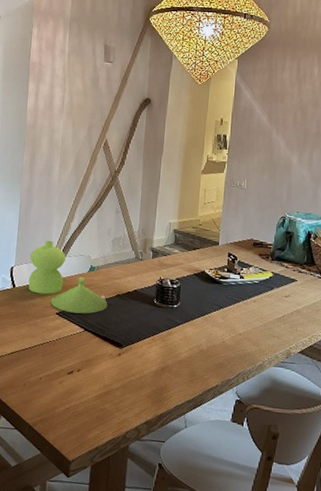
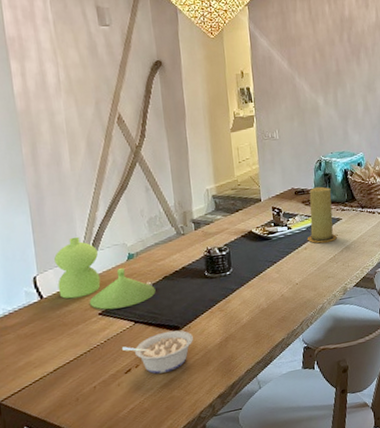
legume: none [69,345,132,385] -> present [122,330,193,374]
candle: none [258,243,291,301] -> present [307,186,337,243]

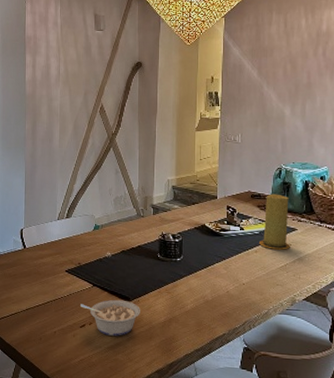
vase: present [53,236,156,310] -> none [37,202,114,270]

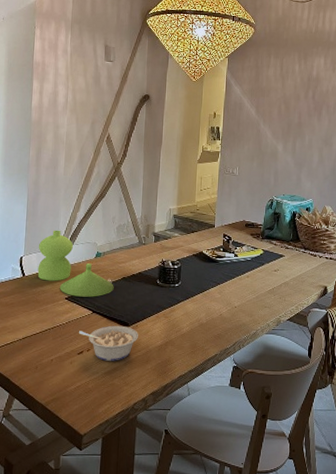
vase: none [37,202,114,270] -> present [37,230,114,297]
candle: present [259,194,290,250] -> none [251,223,279,275]

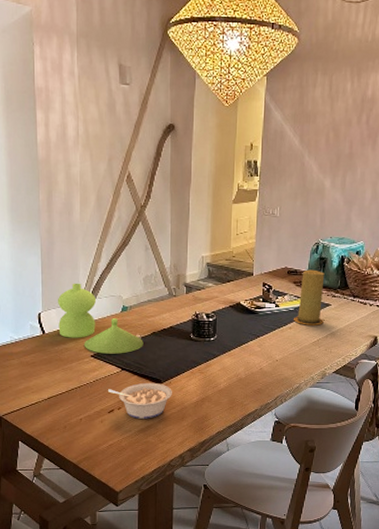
candle: none [251,223,279,275] -> present [294,269,325,326]

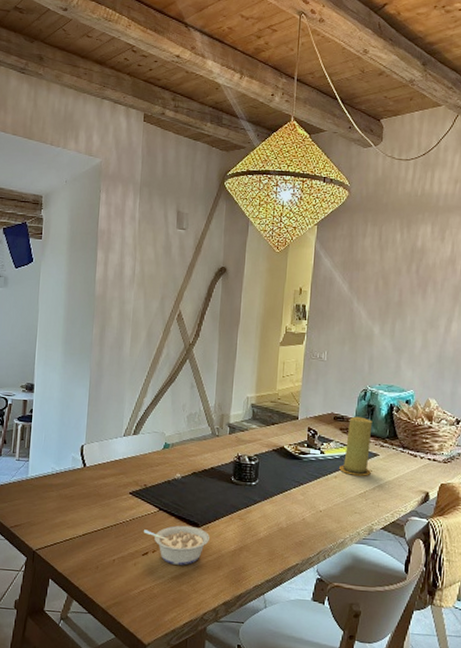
vase: present [57,283,144,354] -> none [99,417,183,493]

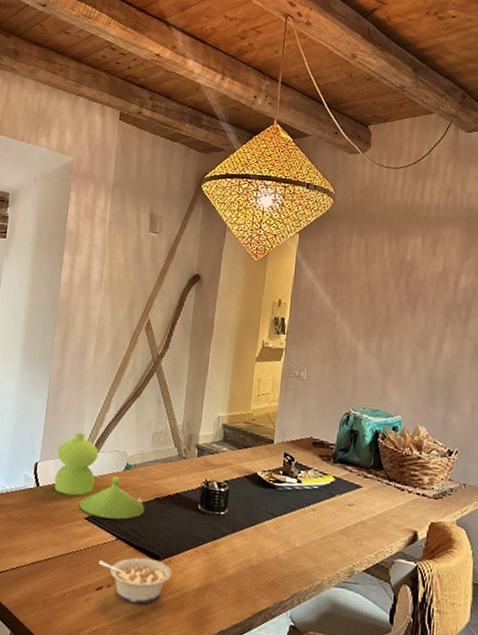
vase: none [99,417,183,493] -> present [54,432,145,520]
candle: present [339,416,373,476] -> none [318,442,356,510]

